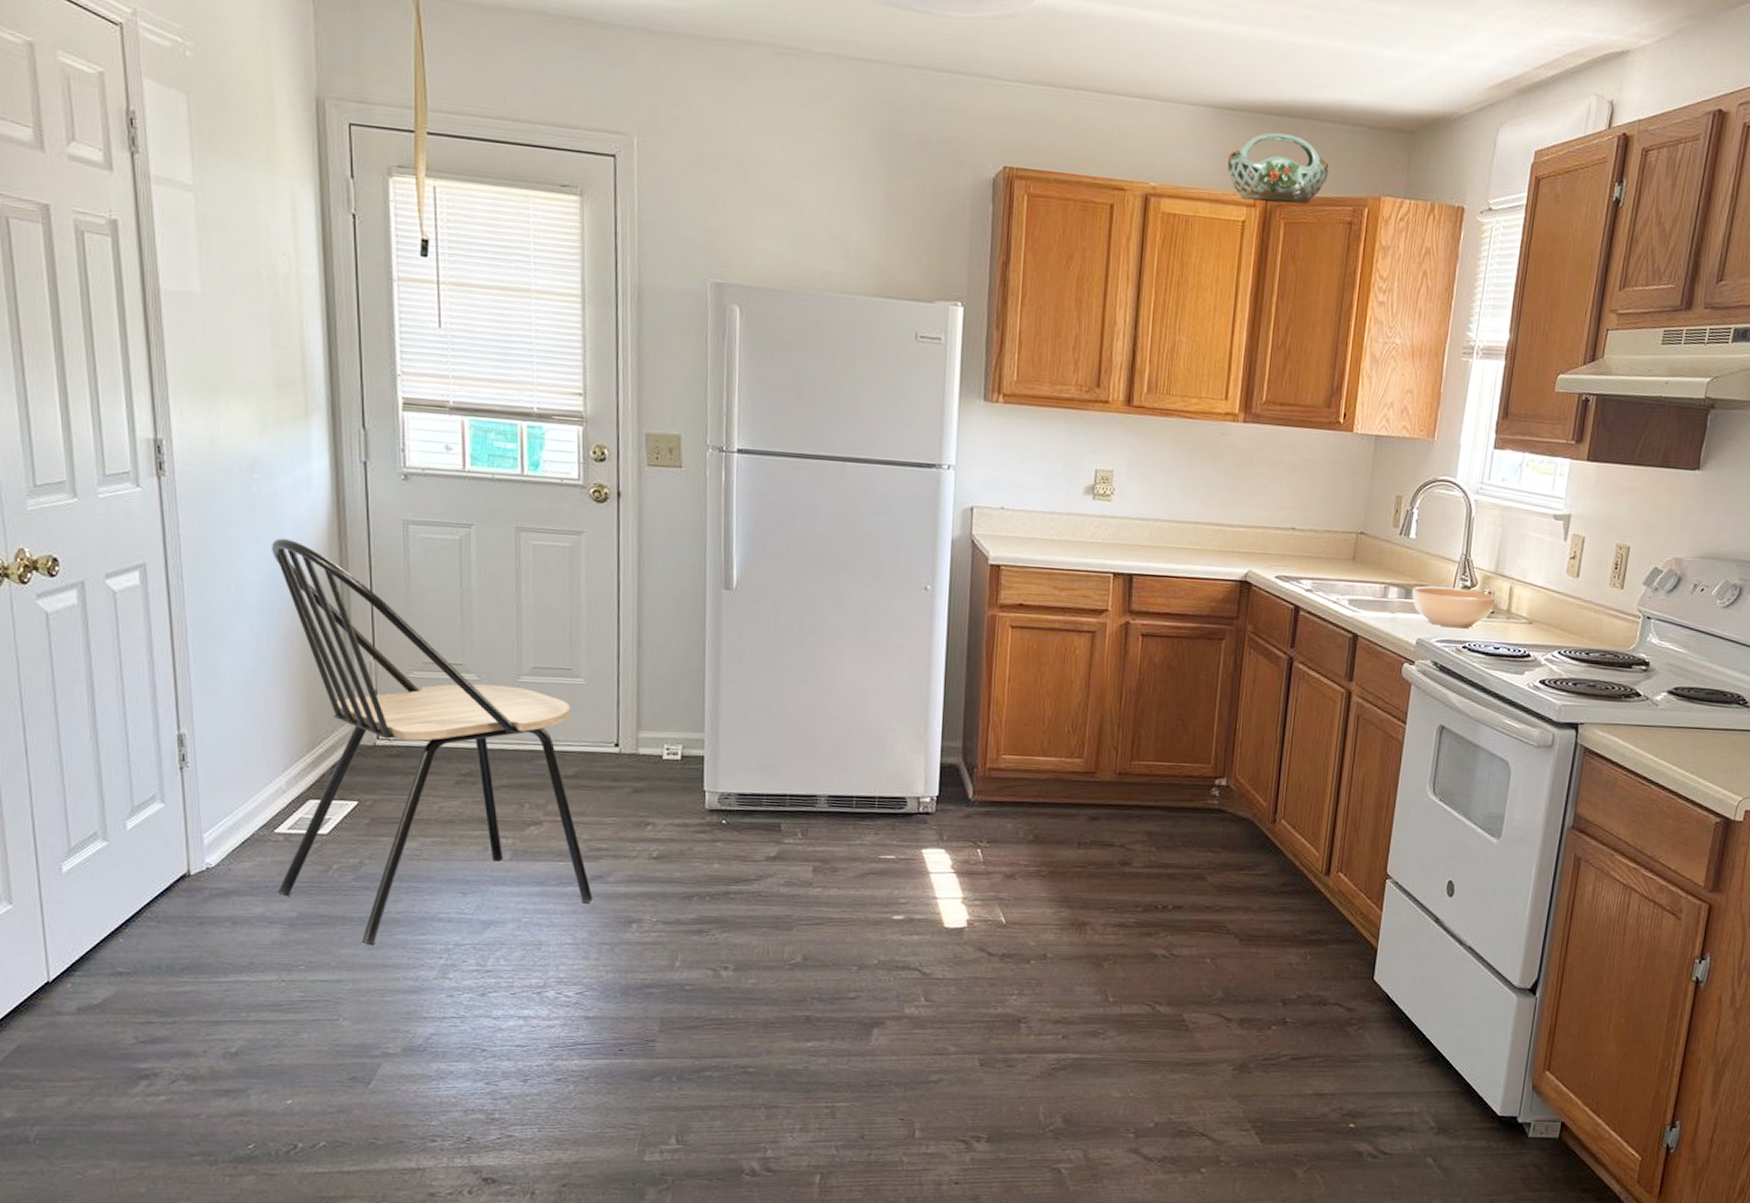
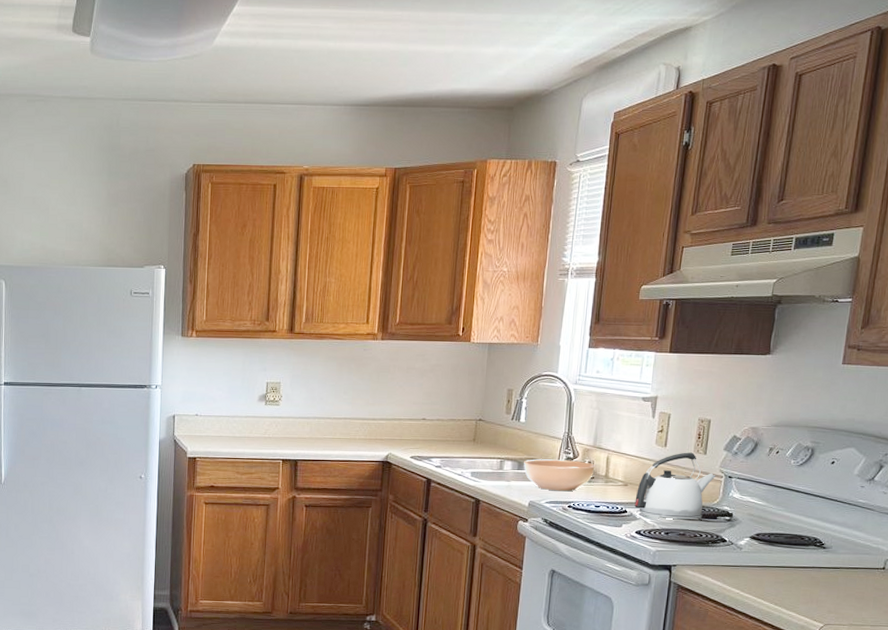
decorative basket: present [1227,132,1329,204] -> none [363,120,444,172]
kettle: none [1539,585,1633,670] -> present [634,452,716,521]

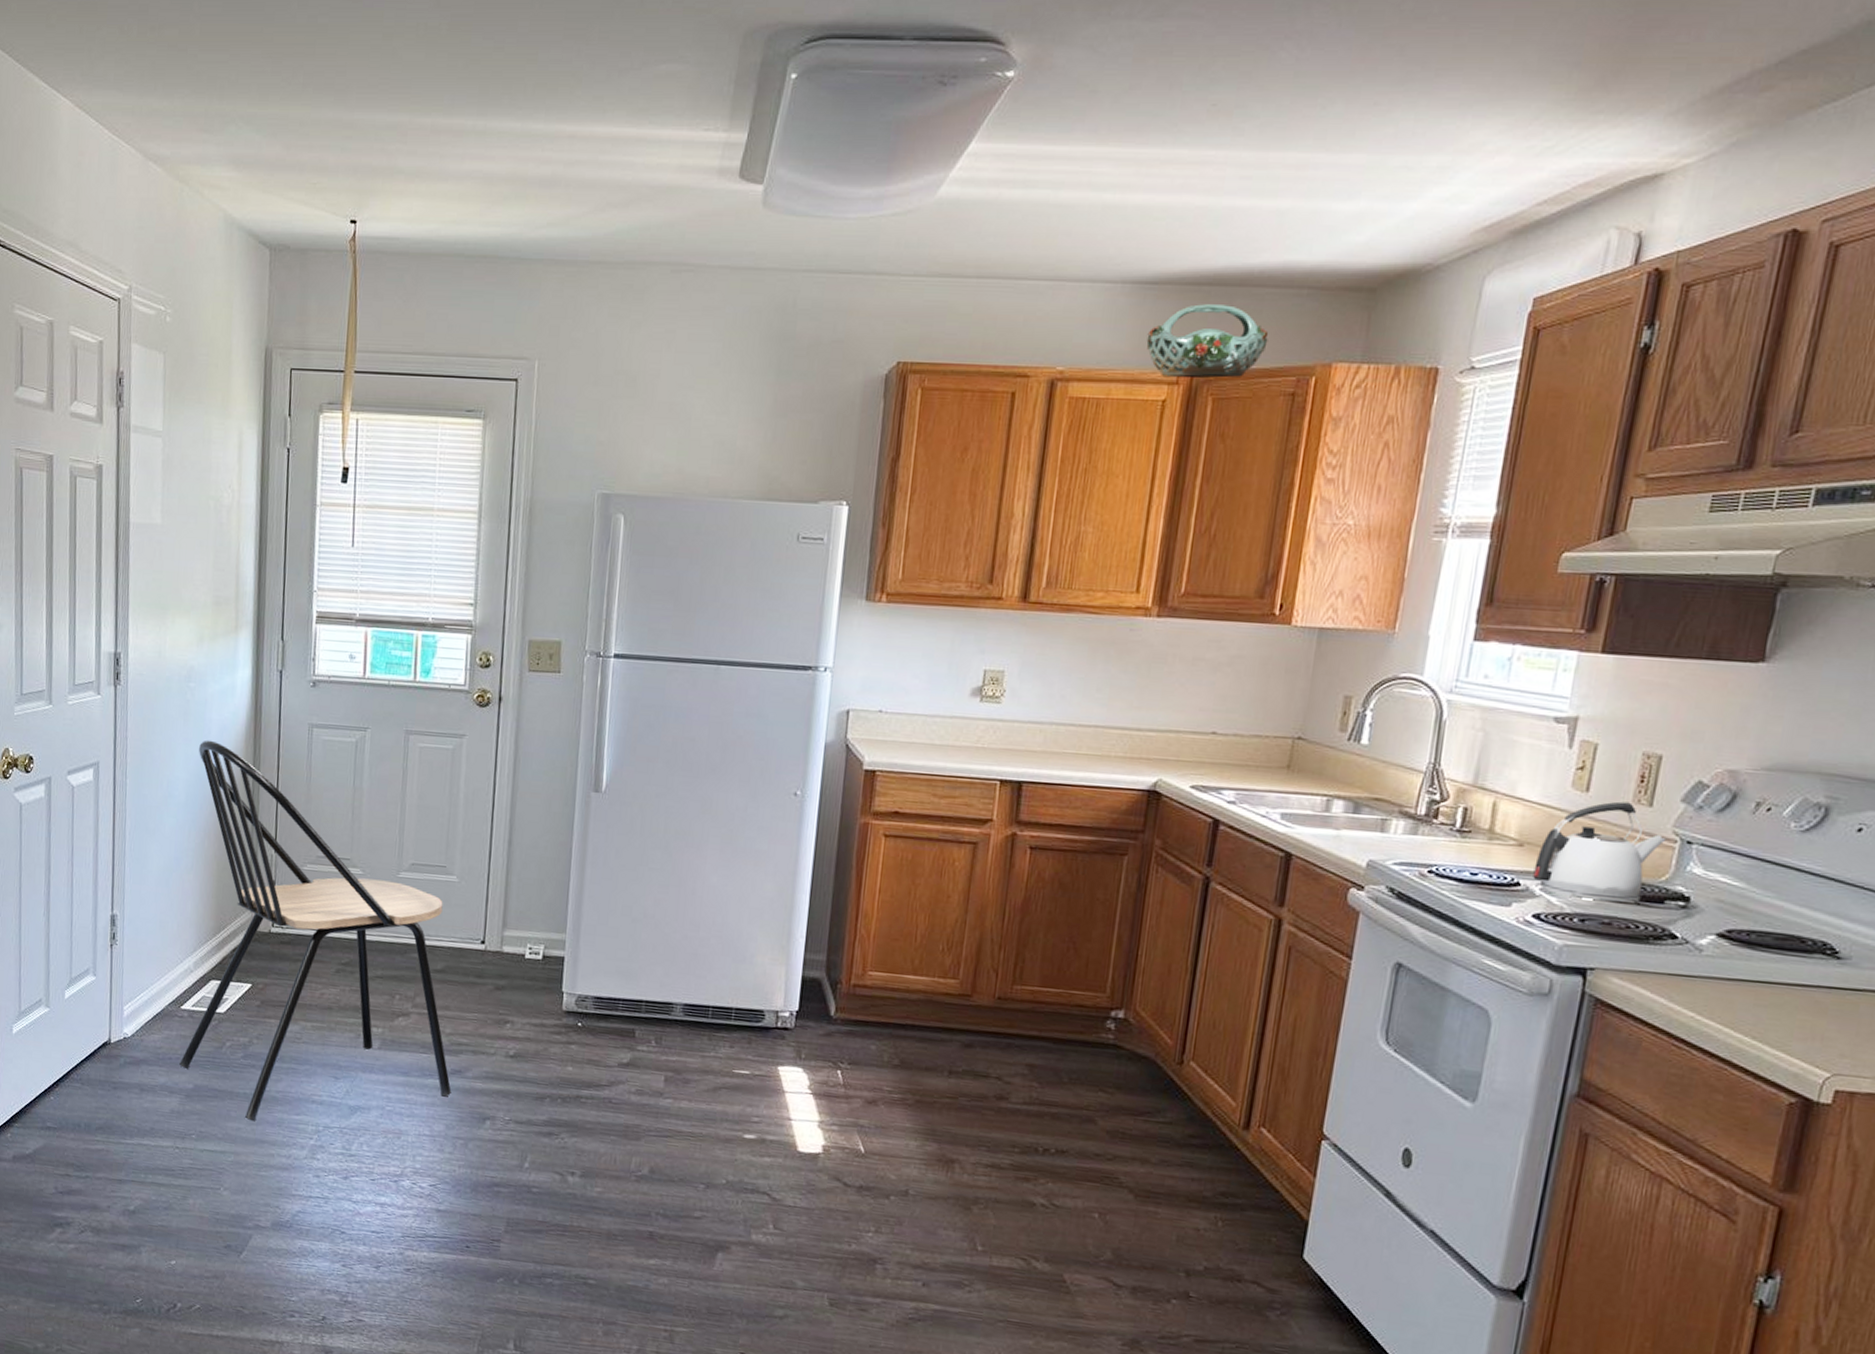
decorative basket: none [363,120,444,172] -> present [1146,304,1269,379]
bowl: present [523,459,596,492] -> none [1361,799,1476,849]

